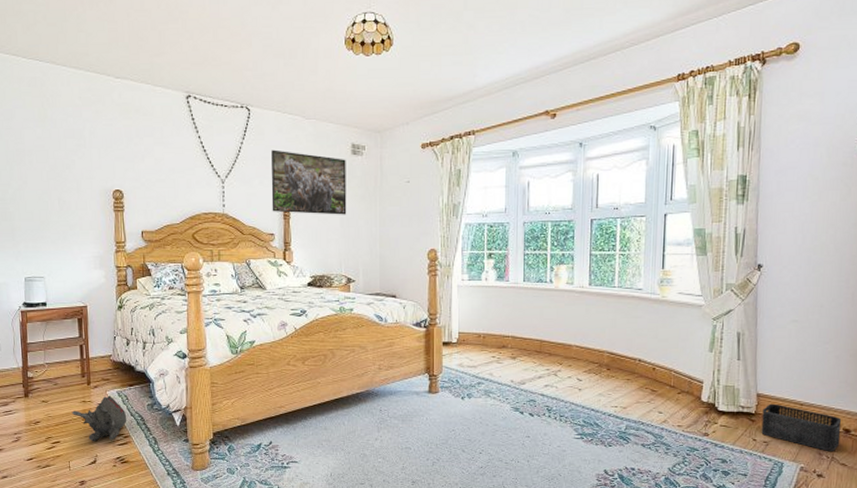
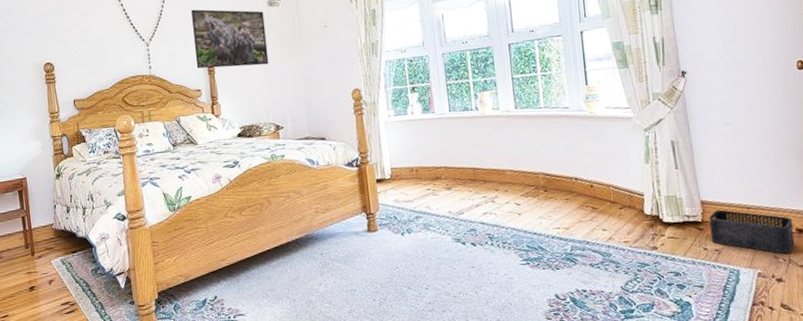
plush toy: present [71,395,127,442] -> none [18,264,73,313]

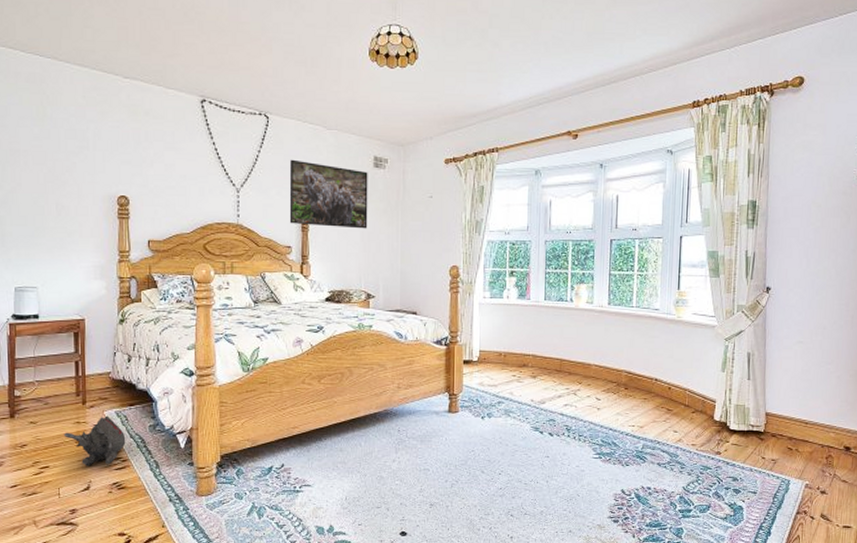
plush toy: none [18,264,73,313] -> present [63,415,126,466]
storage bin: present [709,209,795,254] -> none [769,422,843,468]

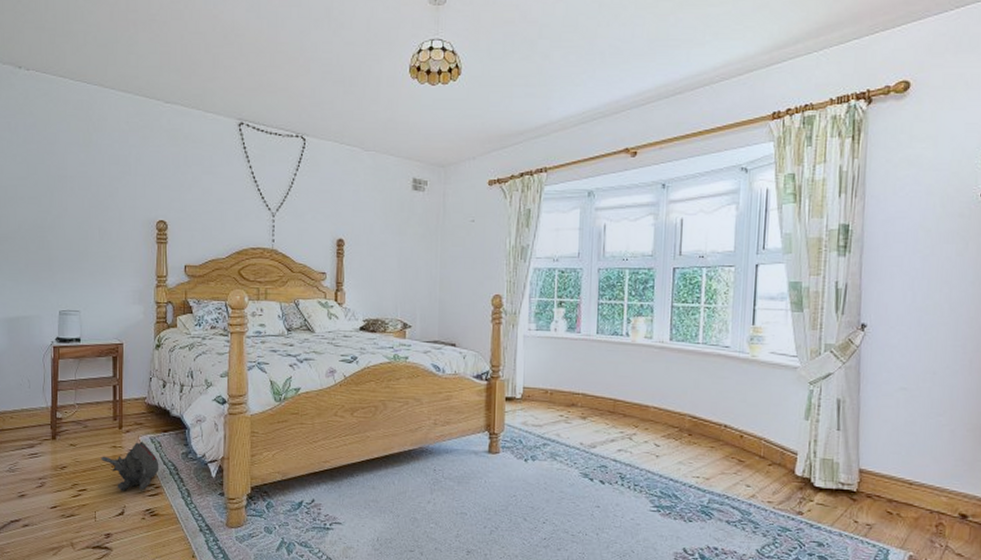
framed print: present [289,159,368,229] -> none [324,182,406,255]

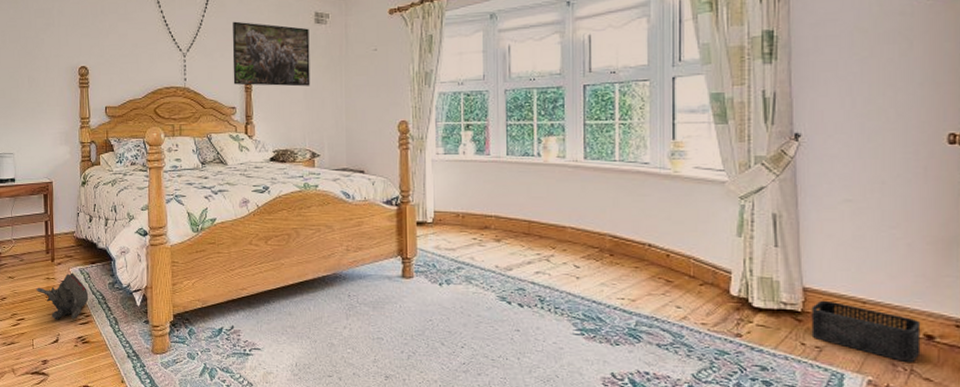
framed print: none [324,182,406,255] -> present [232,21,311,87]
storage bin: none [864,481,958,539] -> present [811,300,921,362]

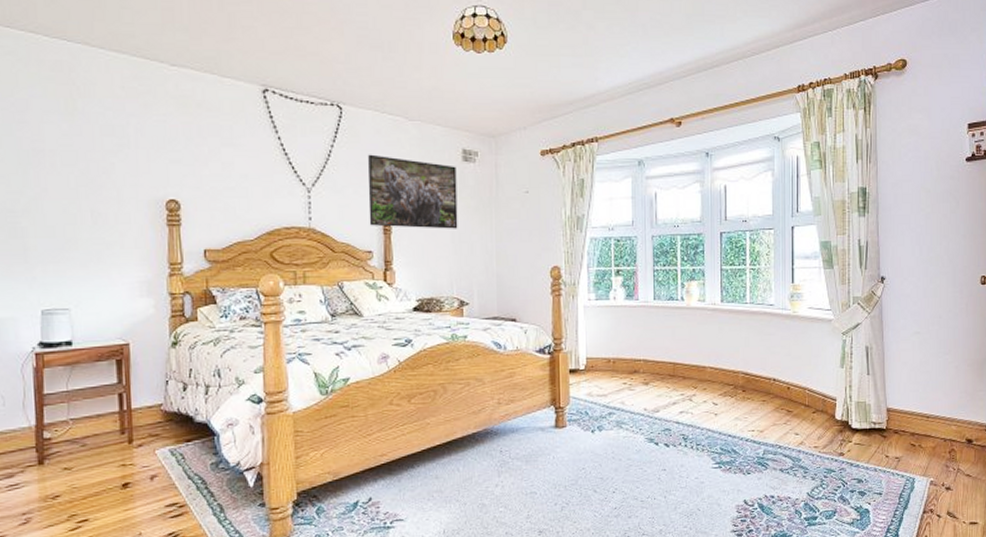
plush toy: present [36,272,89,320] -> none [105,455,183,516]
storage bin: present [811,300,921,362] -> none [893,417,964,463]

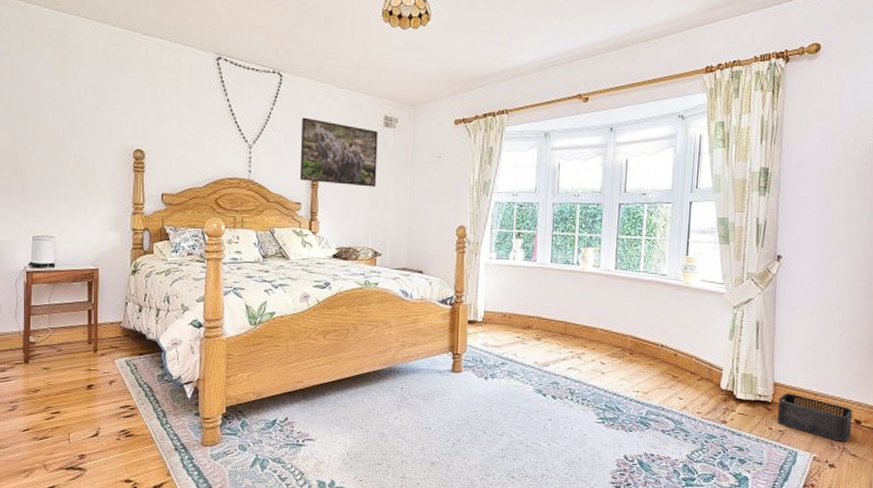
storage bin: none [893,417,964,463] -> present [777,393,853,442]

